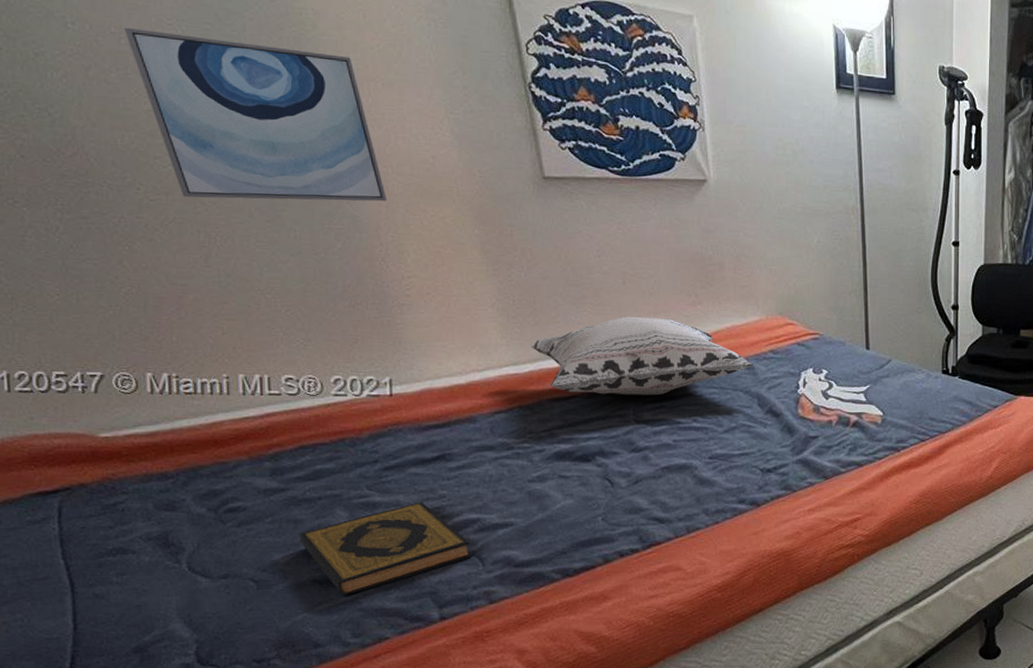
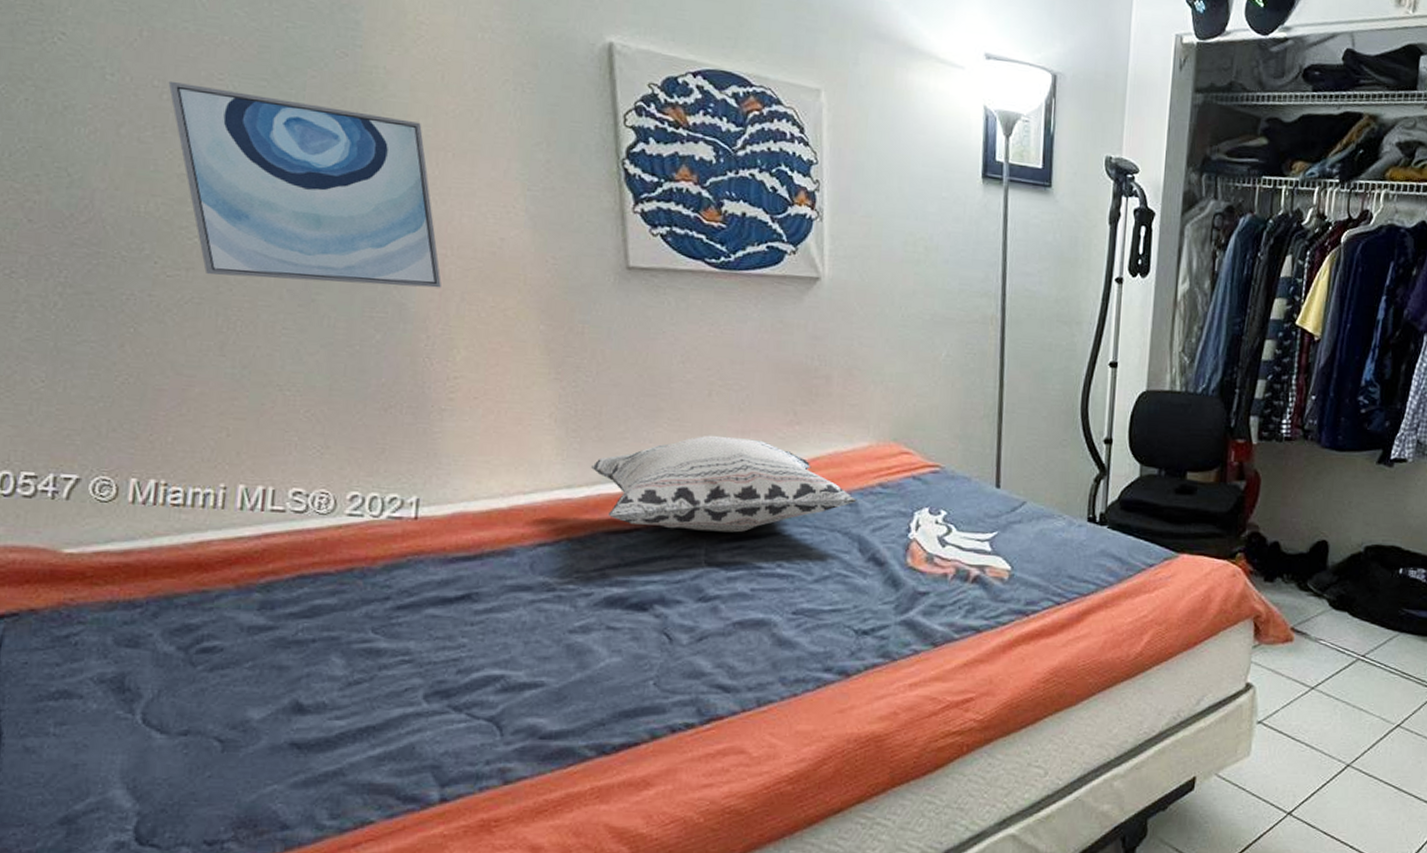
hardback book: present [299,502,473,596] -> none [281,651,491,766]

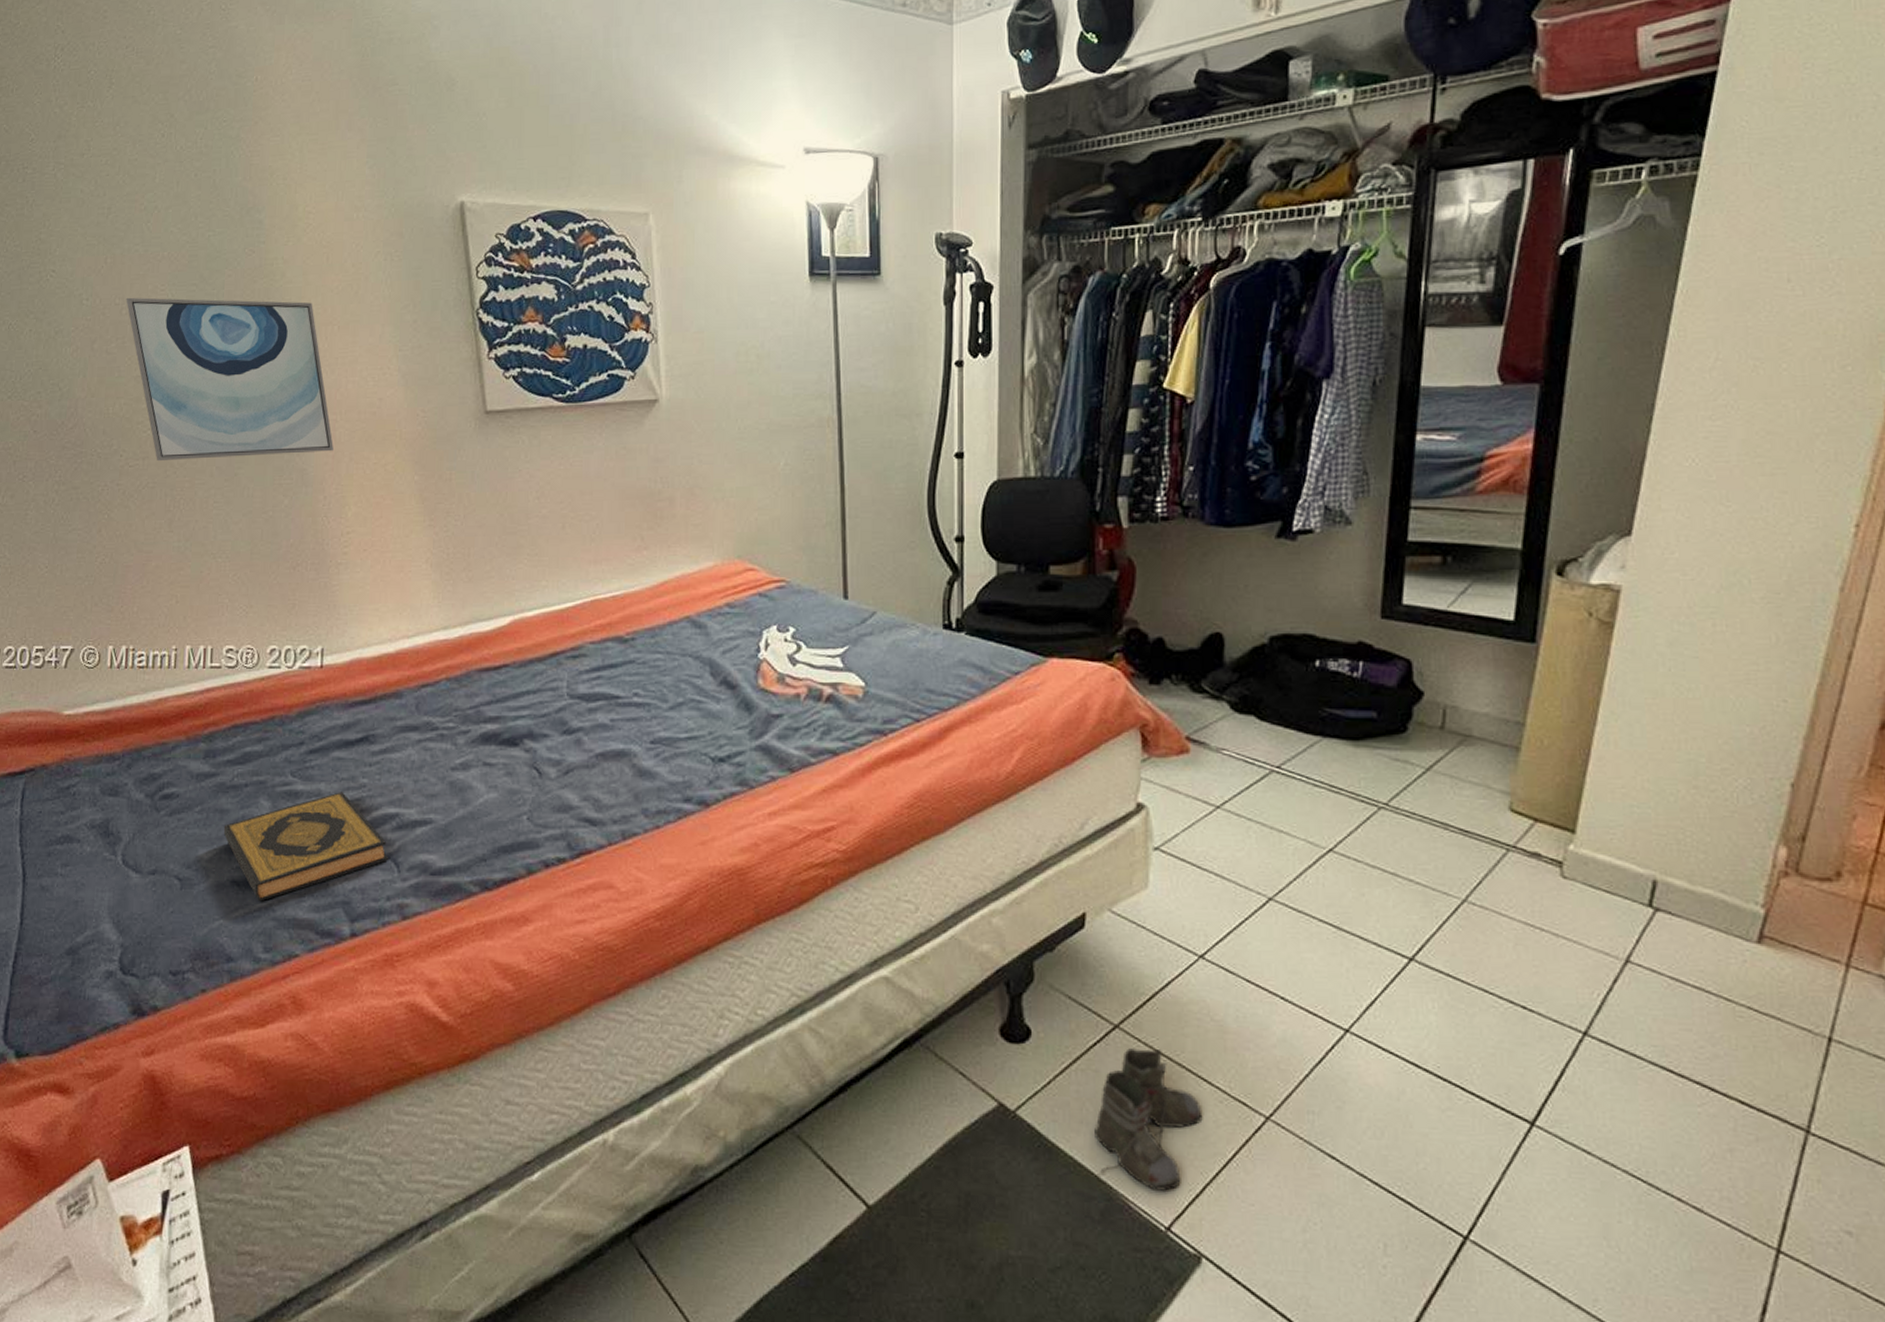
hardback book: none [281,651,491,766] -> present [223,792,389,902]
decorative pillow: present [591,435,857,533] -> none [463,567,706,663]

